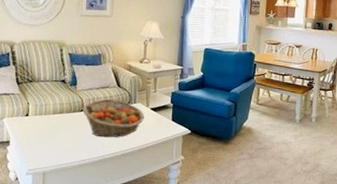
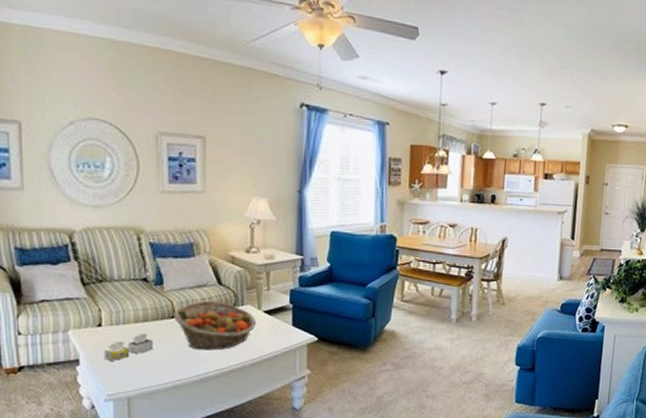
tissue box: none [29,122,66,143] -> present [104,333,153,361]

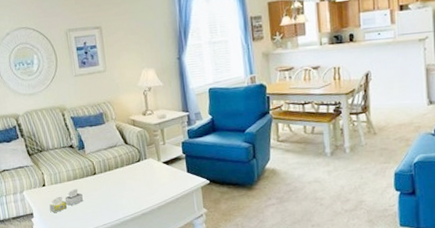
fruit basket: present [174,300,256,351] -> none [95,157,158,199]

